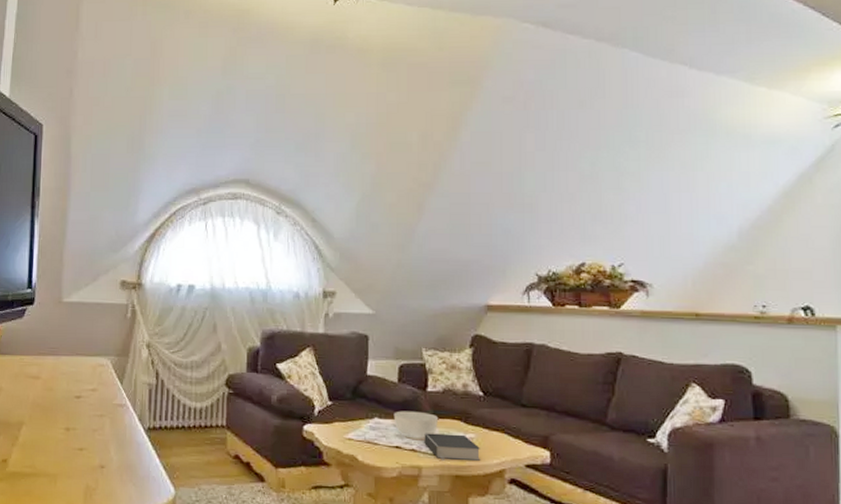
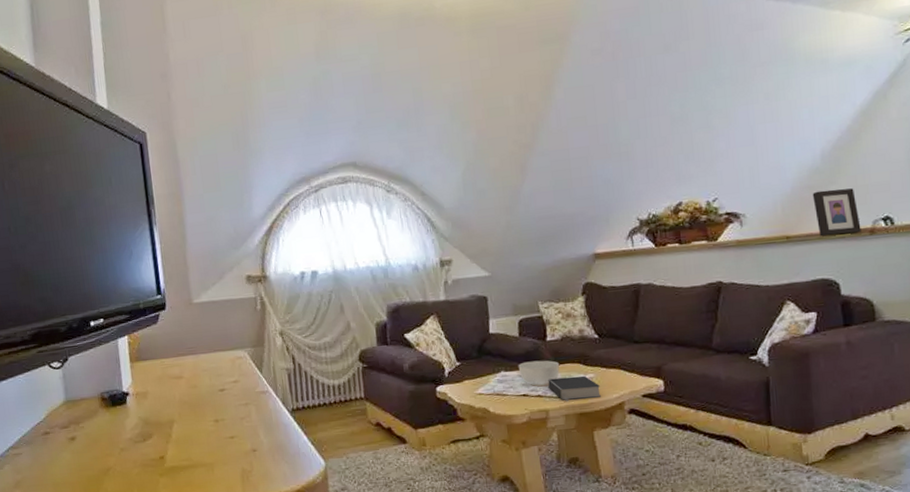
picture frame: none [726,270,778,321] -> present [812,188,861,237]

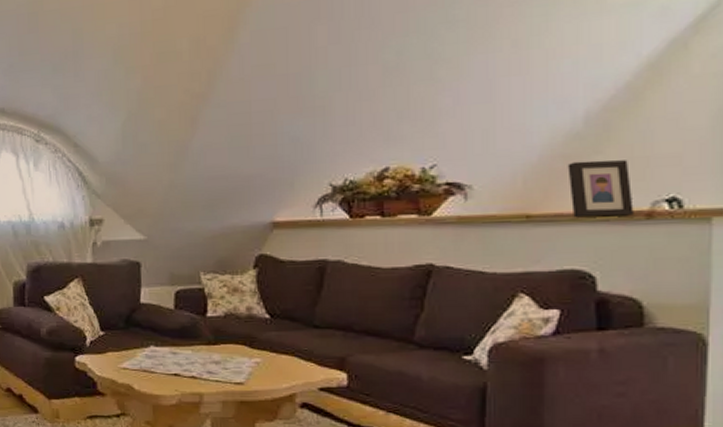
bowl: present [518,360,560,387] -> none [171,338,221,367]
book: present [548,375,601,401] -> none [205,359,267,386]

